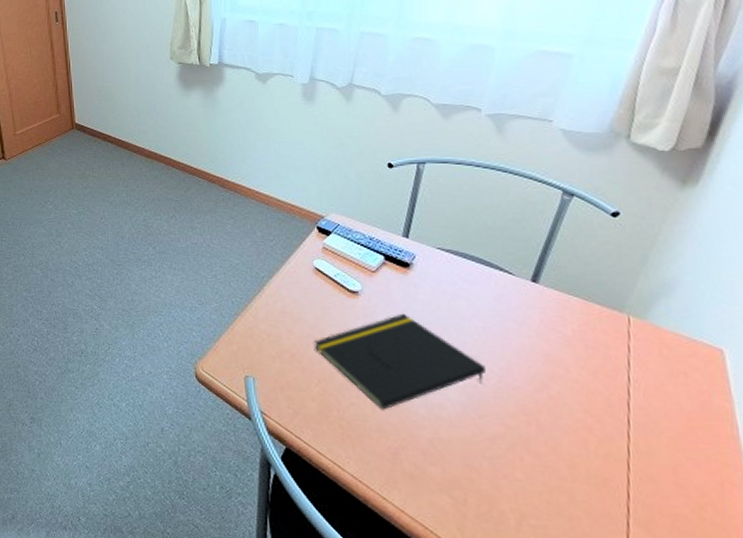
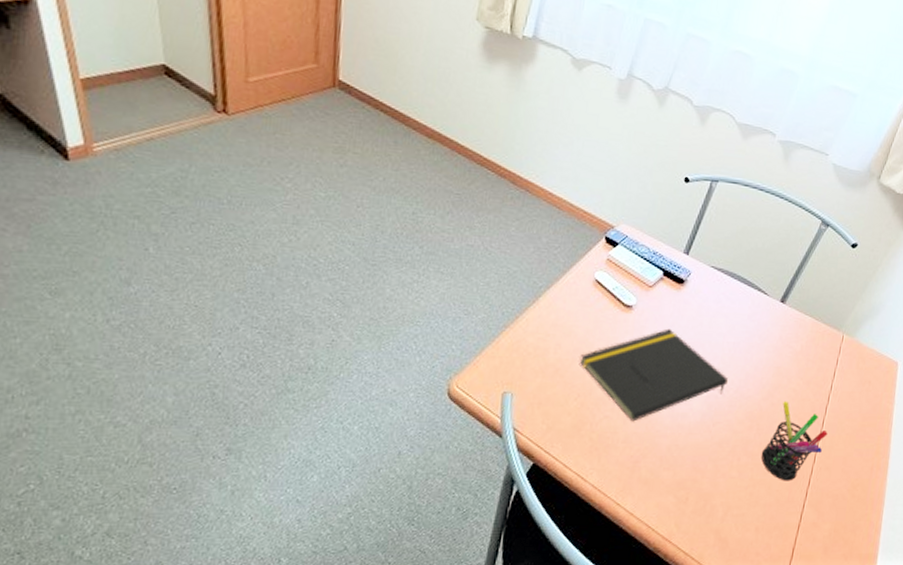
pen holder: none [551,393,639,491] -> present [761,401,828,481]

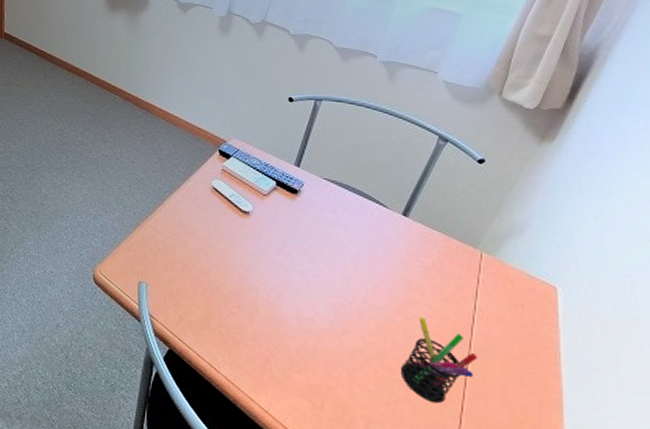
notepad: present [580,329,728,422] -> none [205,235,353,321]

